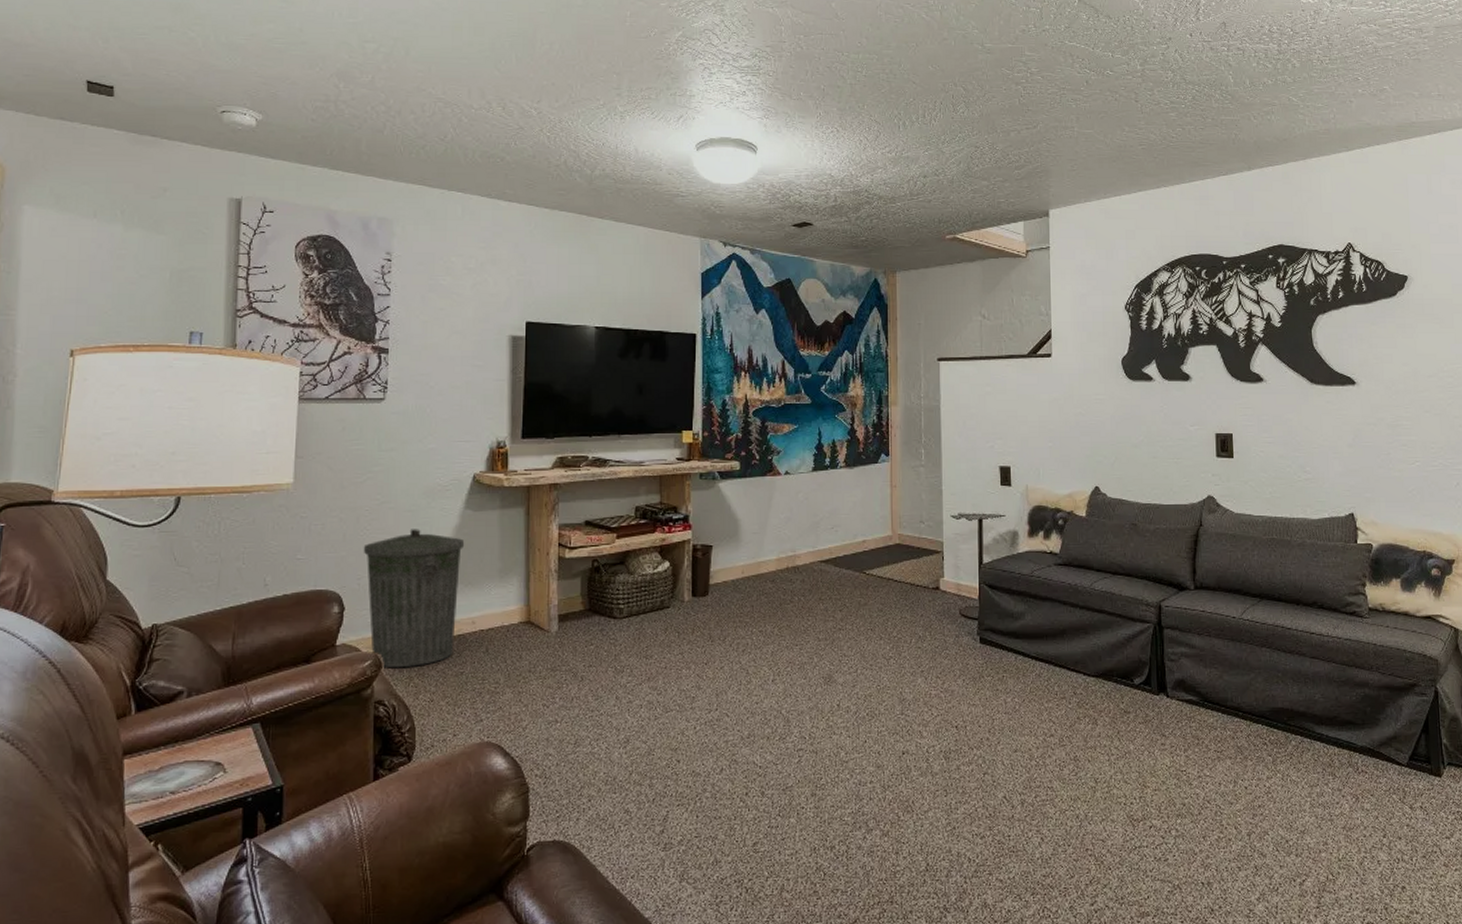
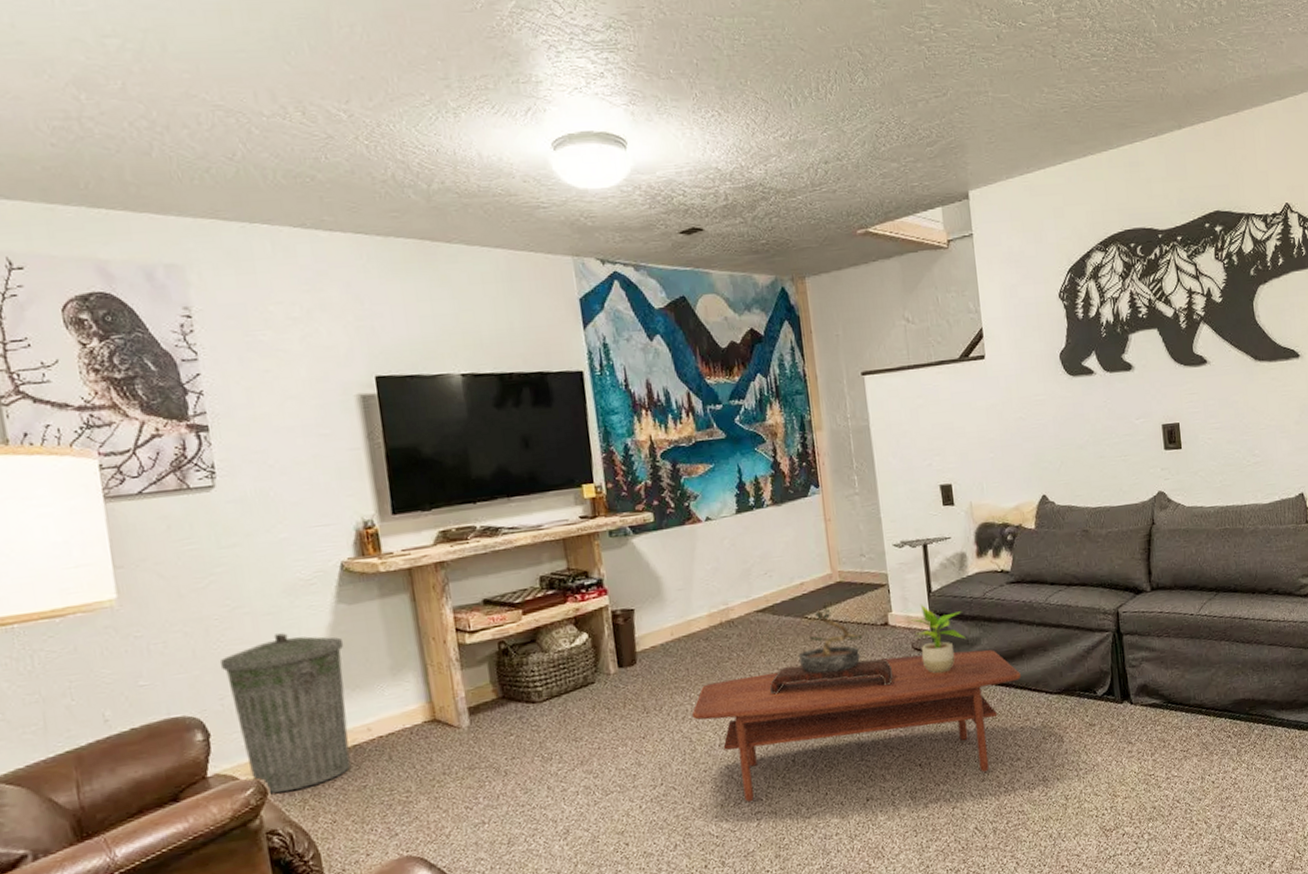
coffee table: none [751,620,1062,743] -> present [691,649,1022,803]
bonsai tree: none [823,562,940,647] -> present [769,604,894,695]
potted plant: none [959,574,1011,642] -> present [909,604,966,674]

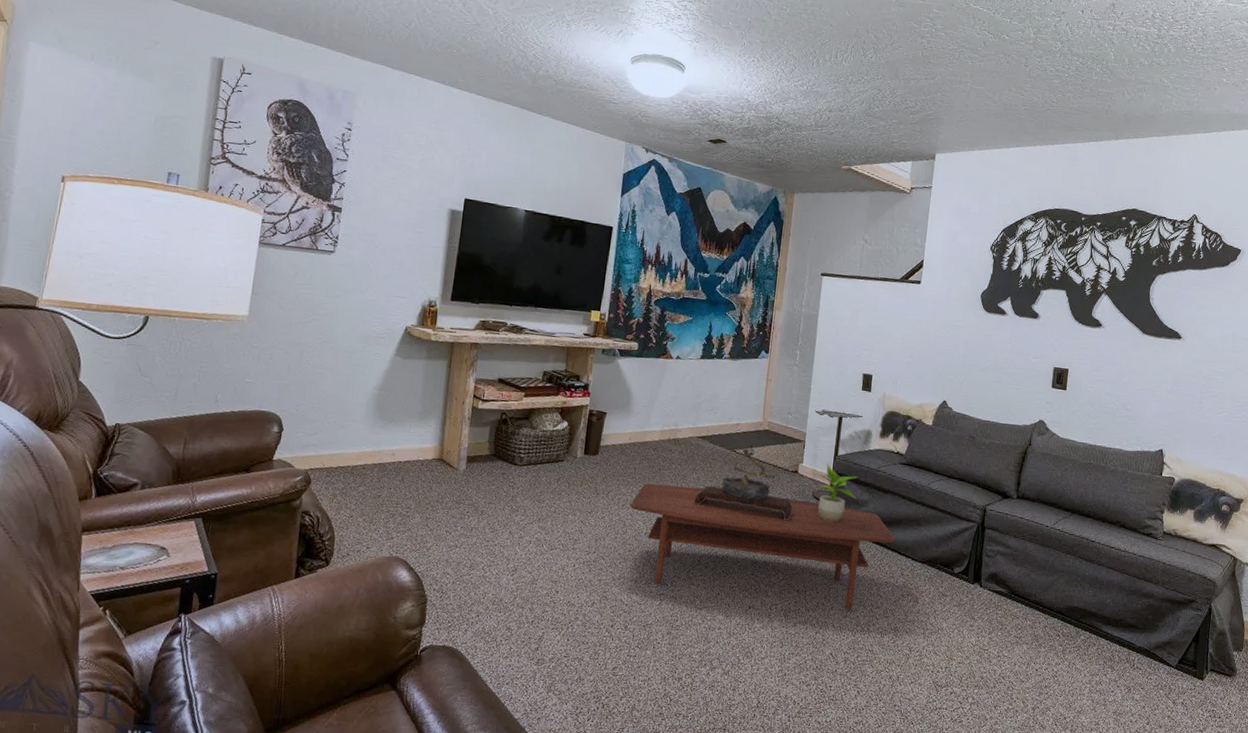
trash can: present [219,633,351,794] -> none [303,368,393,486]

